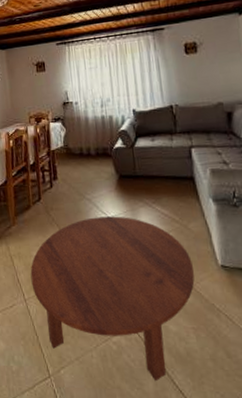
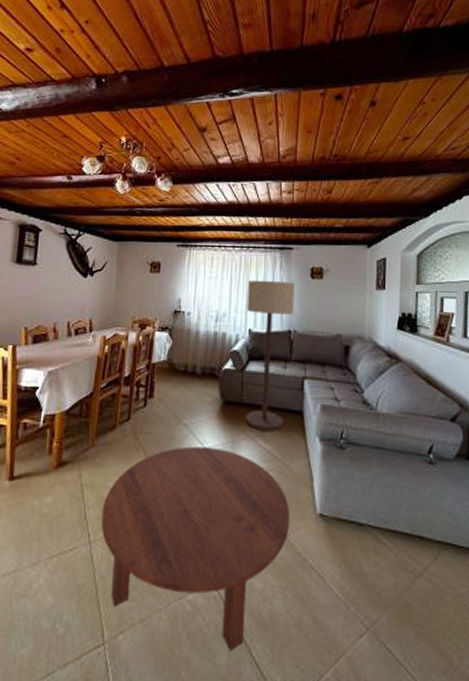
floor lamp: none [126,60,177,198] -> present [245,280,294,431]

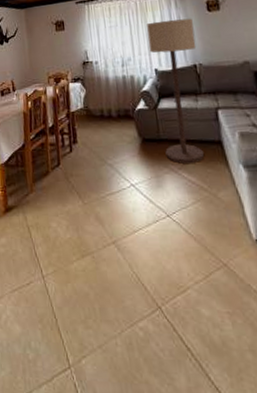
coffee table: present [101,446,289,651] -> none [49,183,228,375]

